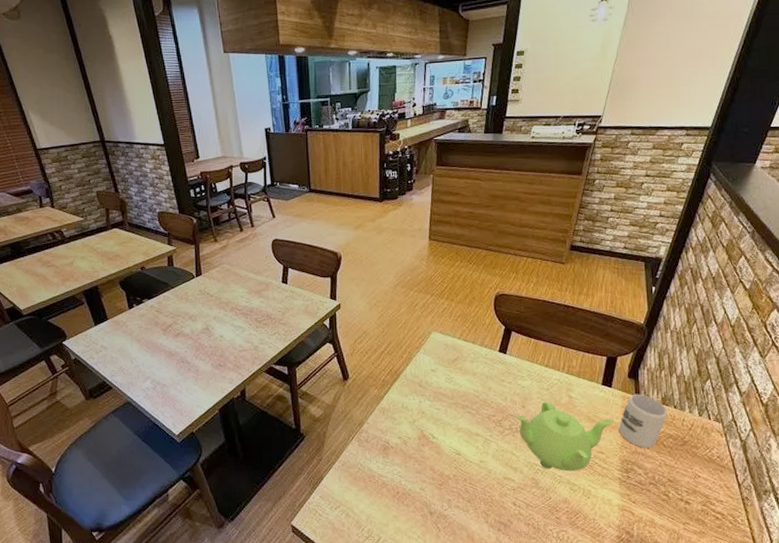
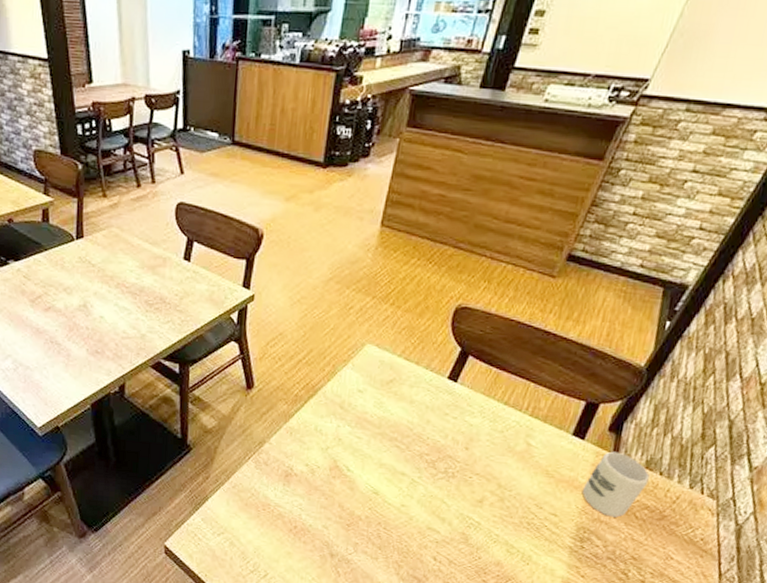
teapot: present [516,401,614,472] -> none [455,446,578,532]

